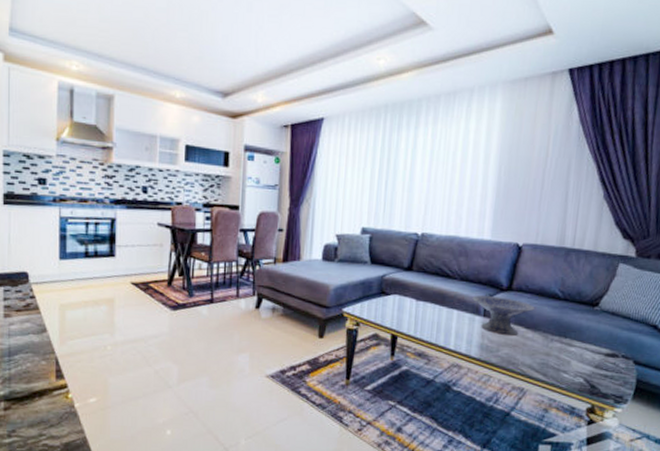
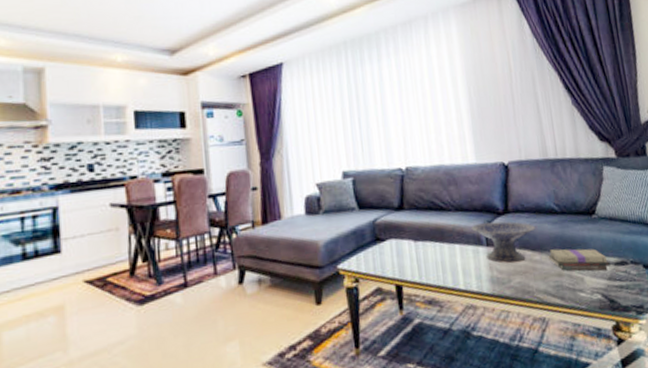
books: none [540,331,601,359] -> present [548,248,611,271]

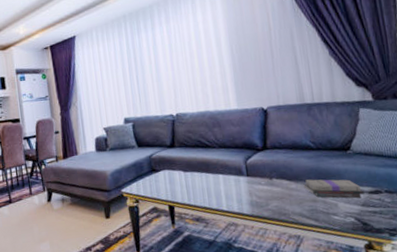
decorative bowl: present [471,221,535,264] -> none [233,156,292,191]

